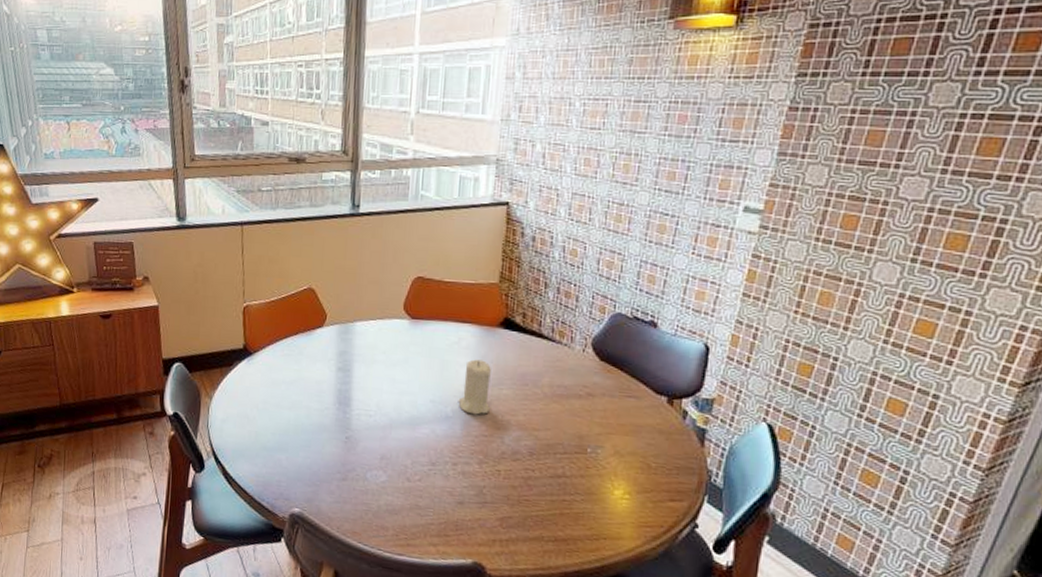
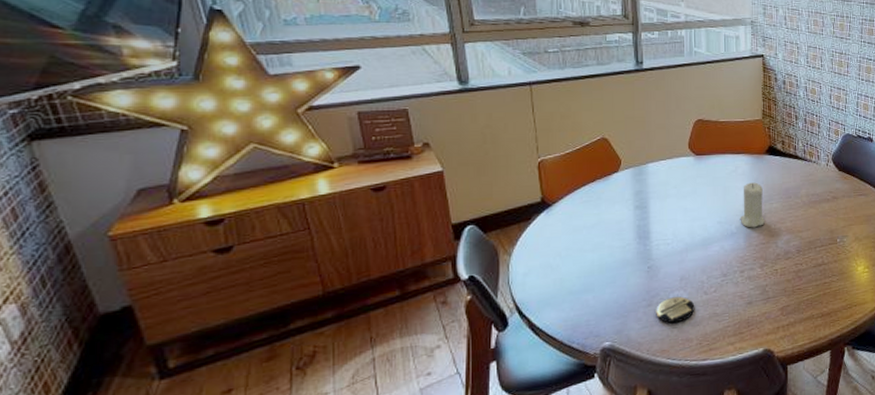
coaster: none [350,476,395,506] -> present [656,296,695,324]

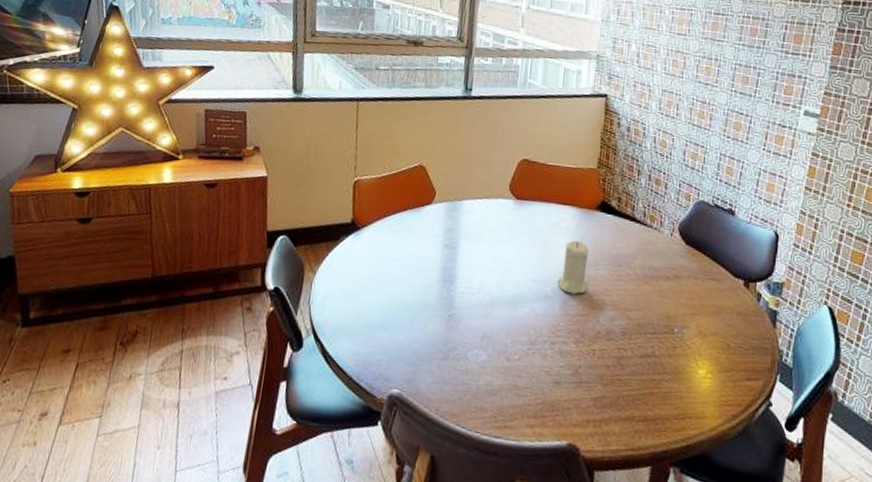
coaster: present [656,296,695,324] -> none [450,355,495,386]

